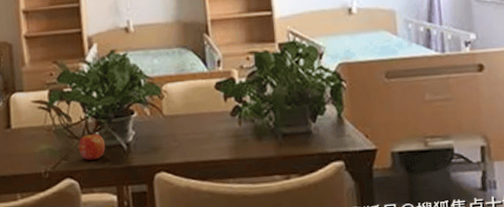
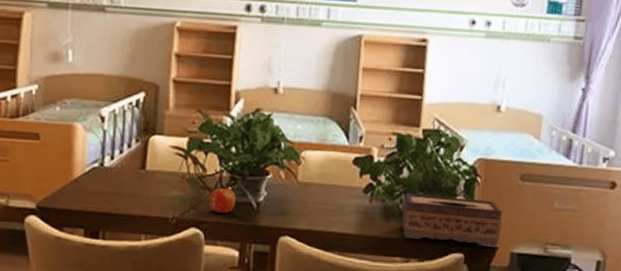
tissue box: none [273,103,378,155] -> present [402,192,503,247]

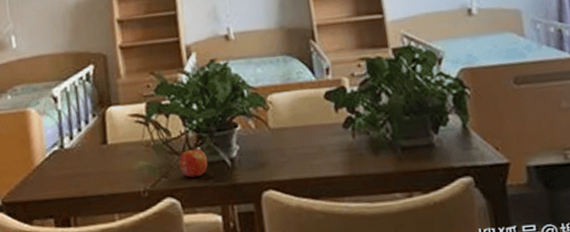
tissue box: present [402,192,503,247] -> none [390,112,510,170]

